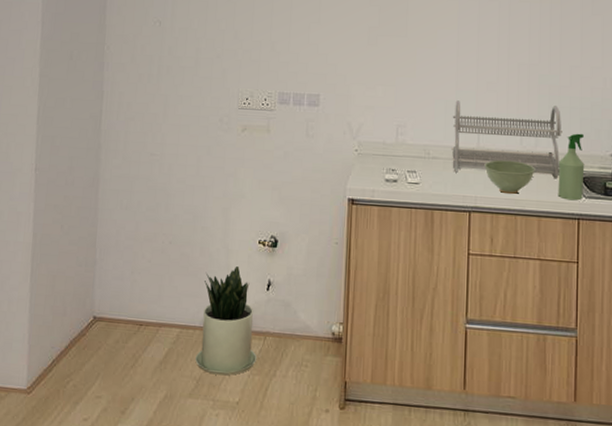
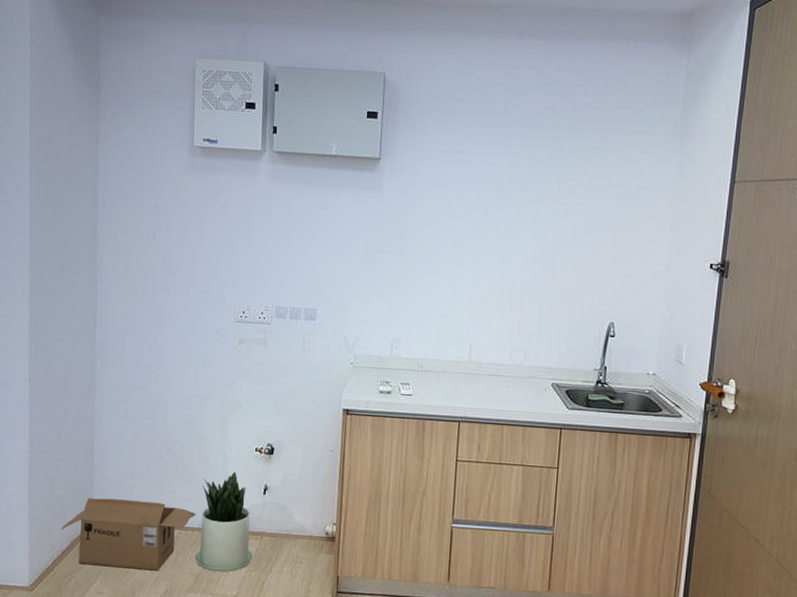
cardboard box: none [62,293,198,374] -> present [62,498,196,571]
dish rack: present [451,100,562,179] -> none [444,316,550,392]
bowl: present [484,160,535,195] -> none [475,373,523,406]
spray bottle: present [557,133,585,201] -> none [542,349,570,412]

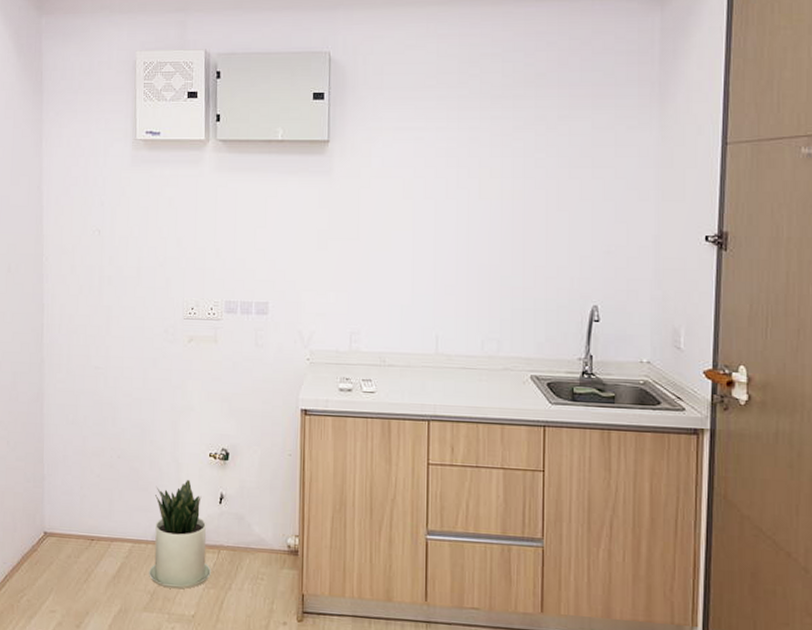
cardboard box: present [62,498,196,571] -> none [13,509,149,588]

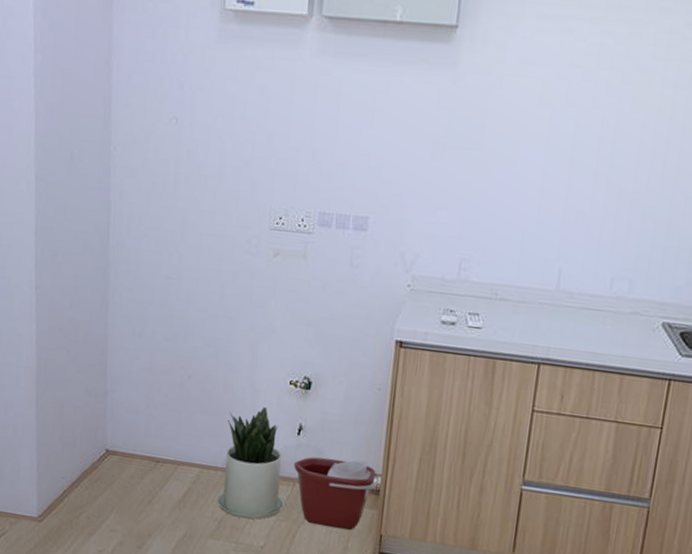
bucket: none [217,523,296,592] -> present [293,456,379,530]

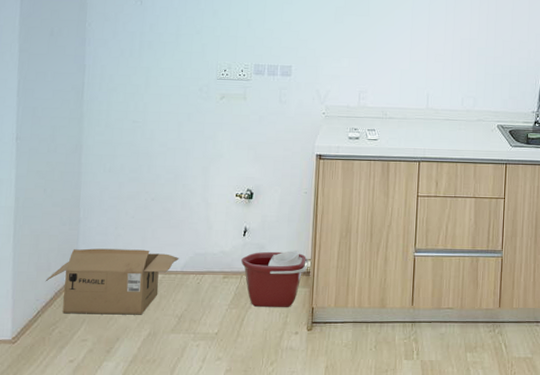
cardboard box: none [72,425,220,512] -> present [46,248,179,315]
planter: present [217,407,285,520] -> none [177,217,235,311]

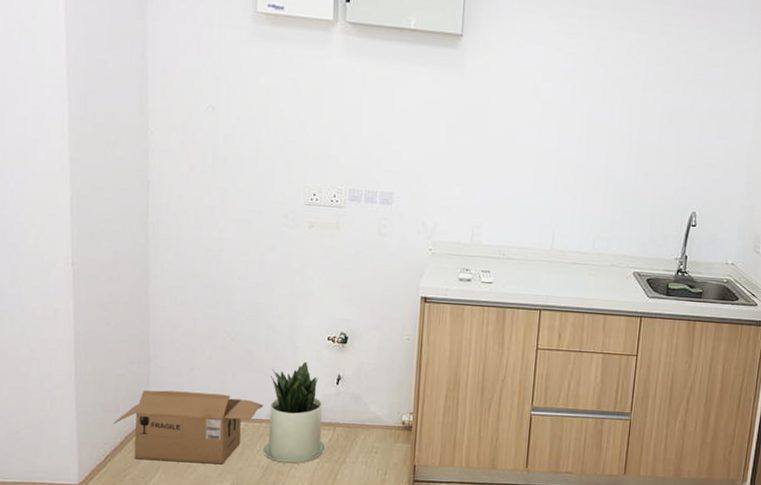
planter: none [177,217,235,311] -> present [262,362,327,464]
bucket: present [240,251,309,307] -> none [333,402,411,464]

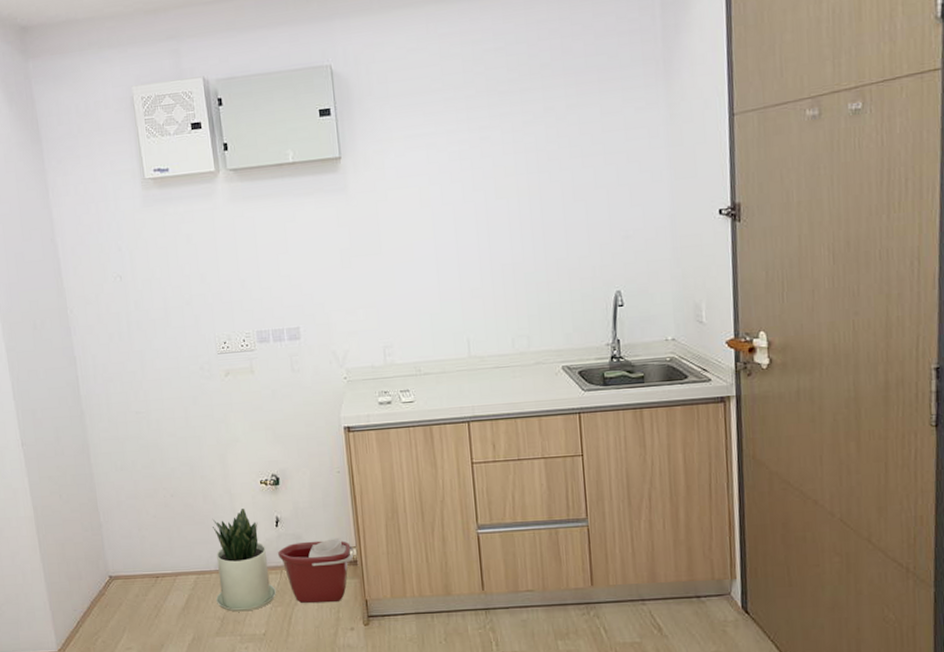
cardboard box: present [115,390,264,465] -> none [80,550,211,623]
bucket: none [333,402,411,464] -> present [277,538,354,603]

